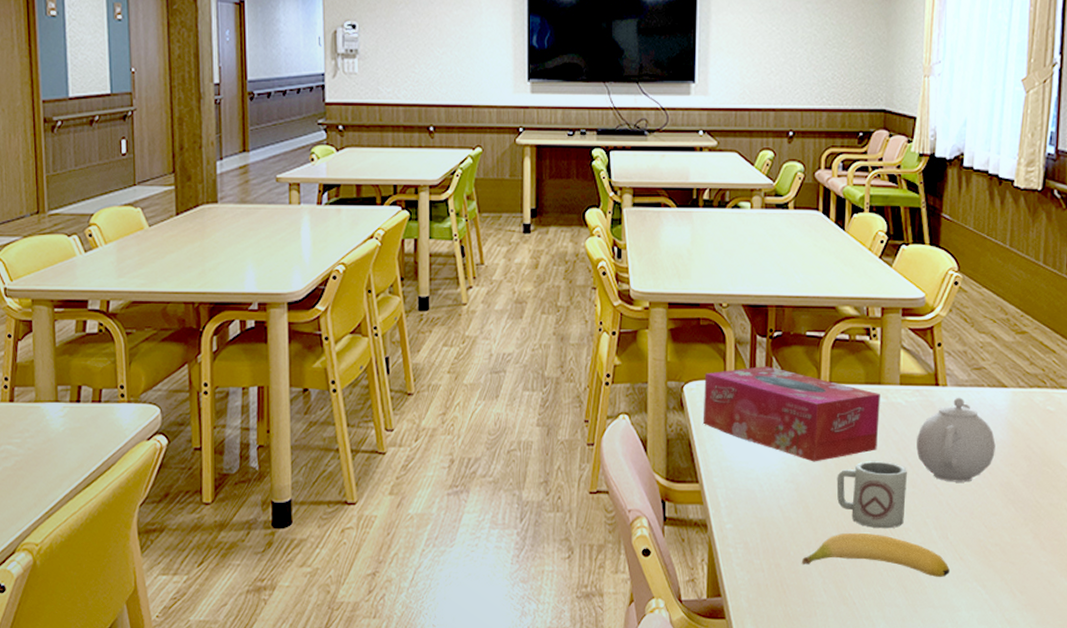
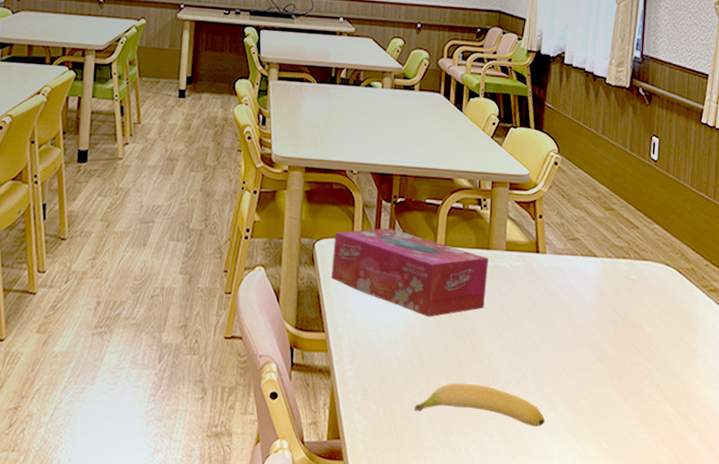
cup: present [836,461,907,529] -> none [447,318,510,381]
teapot: present [916,397,996,482] -> none [518,264,587,341]

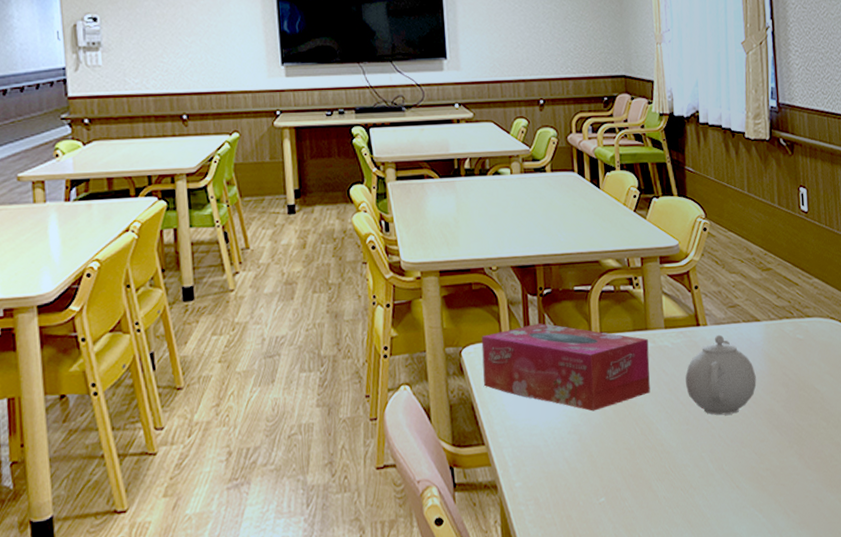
banana: present [415,383,546,426] -> none [592,474,729,513]
teapot: none [518,264,587,341] -> present [685,334,757,416]

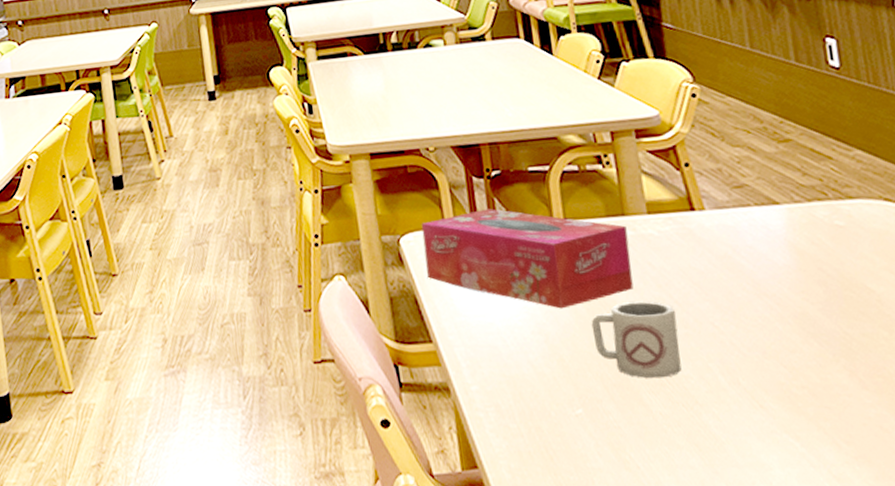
cup: none [616,403,682,468] -> present [591,301,682,378]
teapot: present [685,334,757,416] -> none [679,220,780,319]

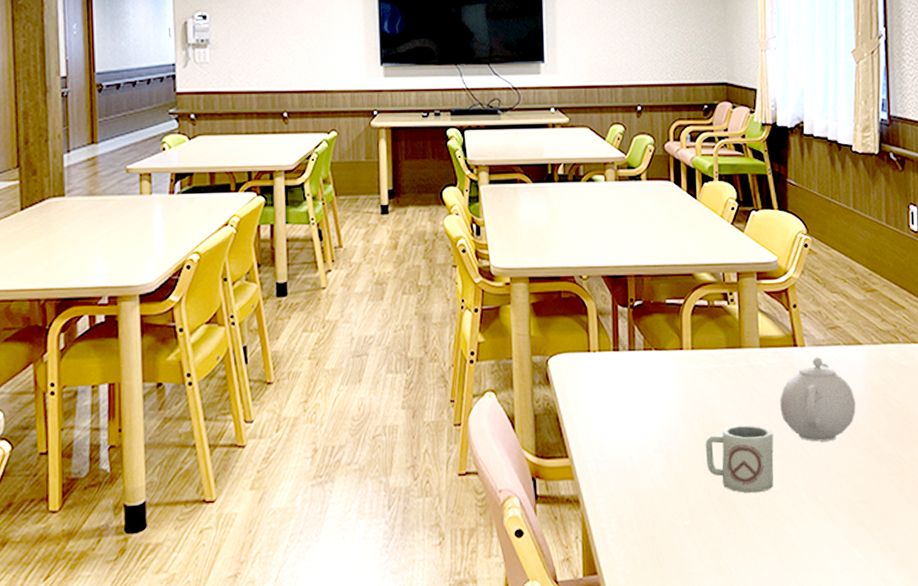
tissue box: present [421,208,634,309] -> none [569,336,743,430]
teapot: none [679,220,780,319] -> present [780,356,856,442]

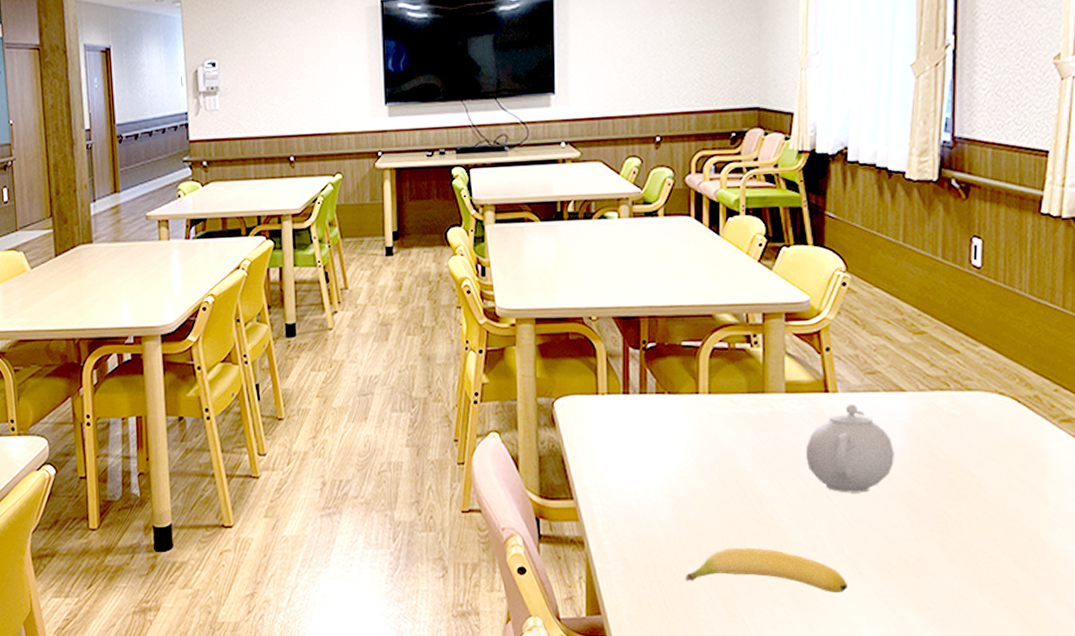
banana: none [676,499,823,539] -> present [686,547,849,592]
cup: present [705,425,774,493] -> none [720,473,797,543]

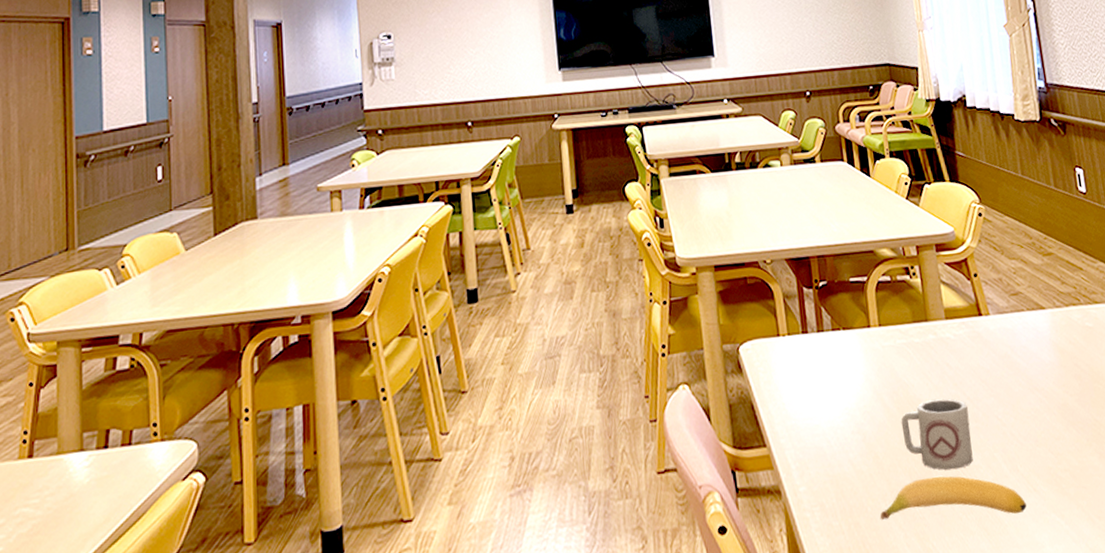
cup: none [720,473,797,543] -> present [901,398,973,470]
teapot: present [806,403,894,493] -> none [970,324,1047,412]

